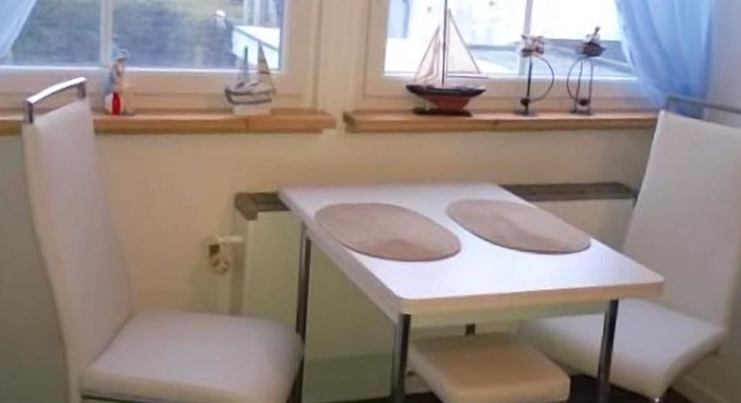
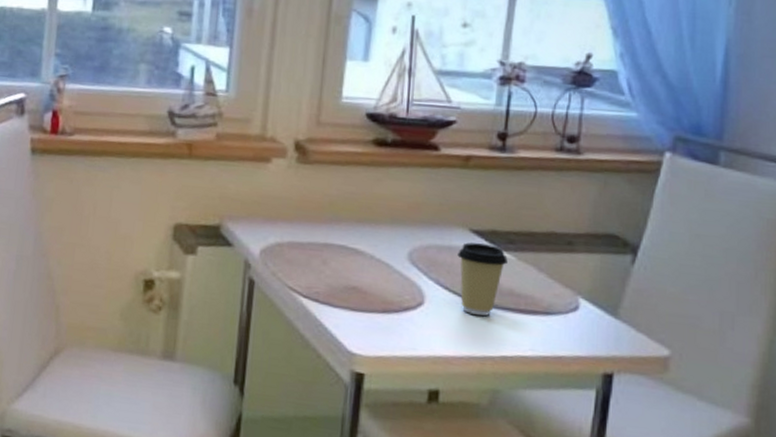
coffee cup: none [489,196,531,258] -> present [457,242,508,316]

